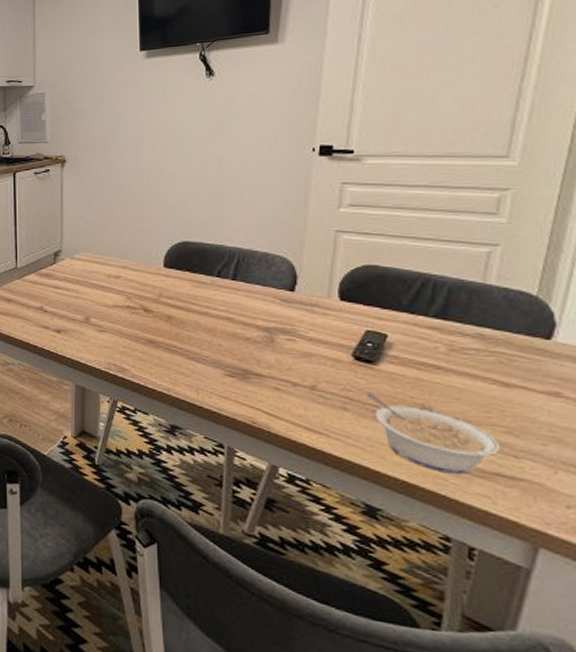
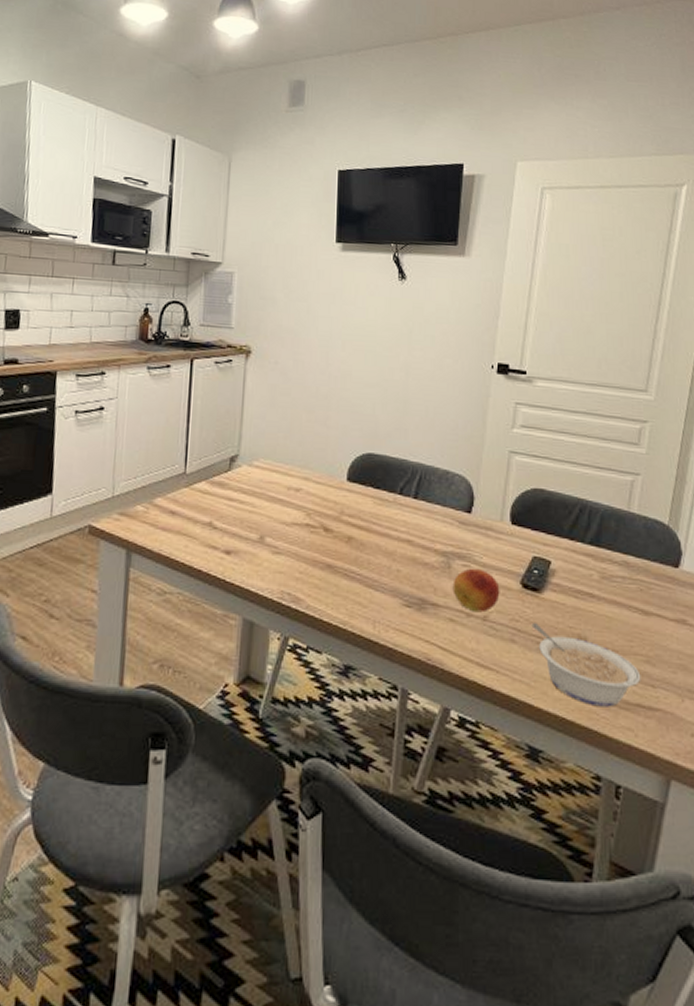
fruit: none [276,342,329,383] -> present [452,568,500,613]

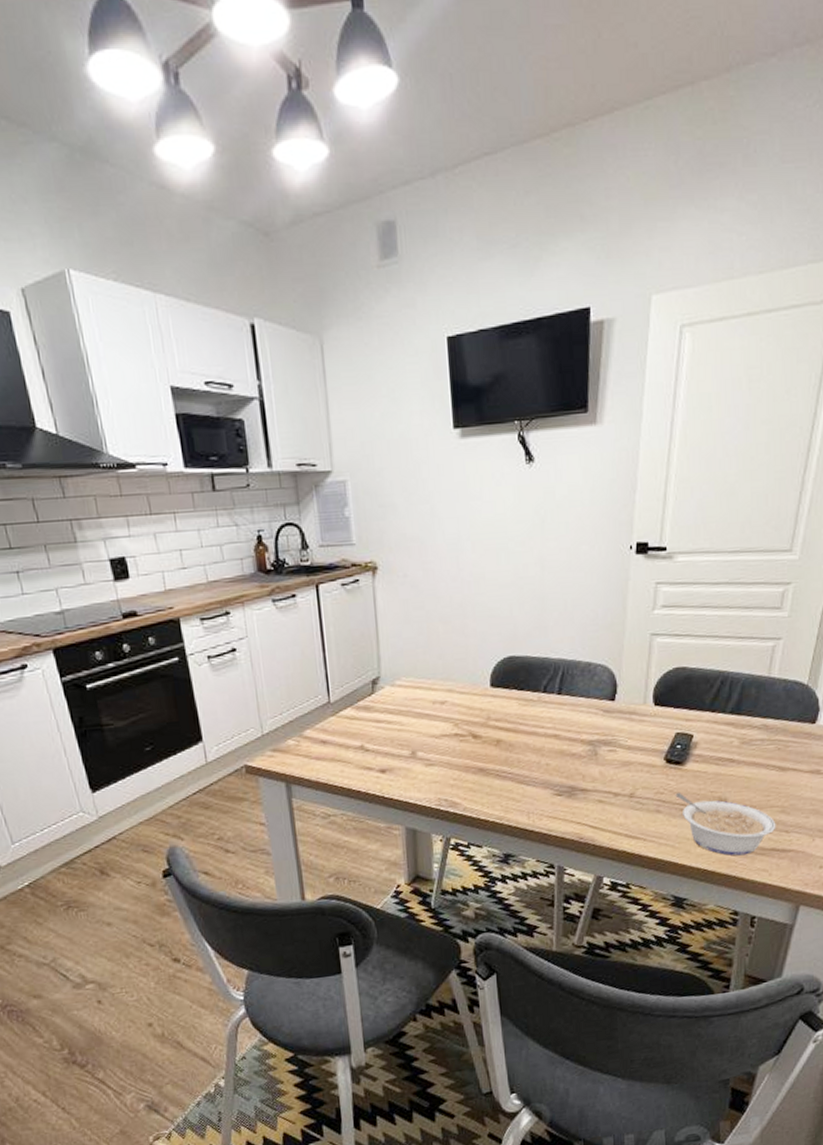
fruit: present [452,568,500,613] -> none [600,751,645,792]

